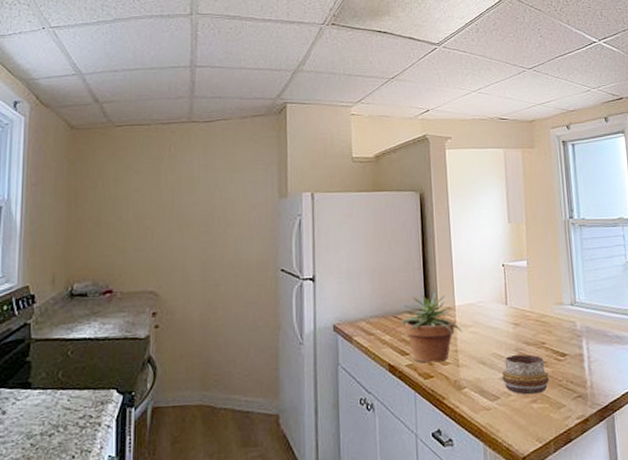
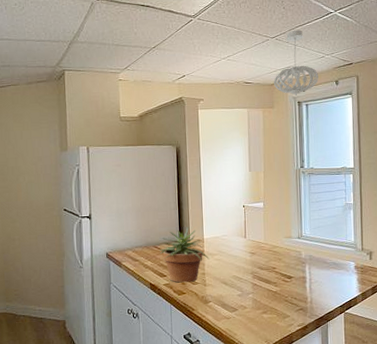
decorative bowl: present [502,354,550,395] -> none [240,277,278,308]
pendant light: none [532,60,585,134] -> present [273,30,318,96]

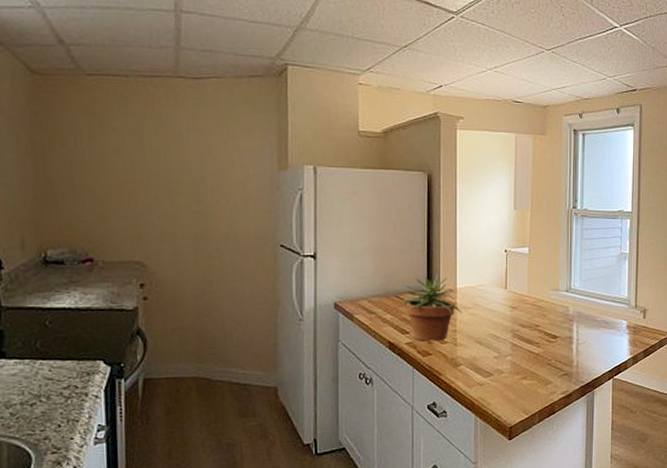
pendant light: present [273,30,318,96] -> none [547,43,598,122]

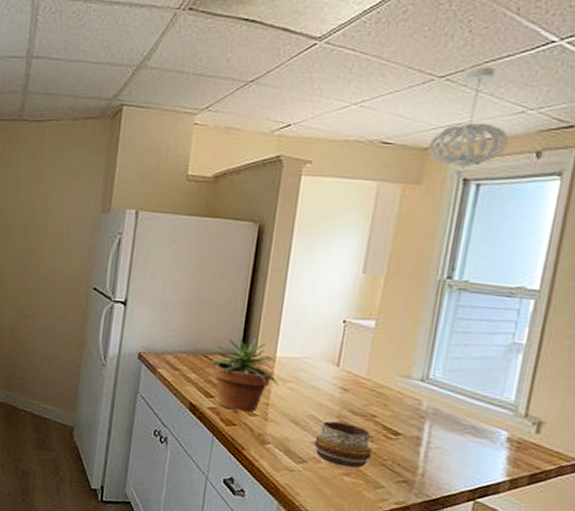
decorative bowl: none [496,336,540,373] -> present [314,421,373,468]
pendant light: none [547,43,598,122] -> present [428,66,509,169]

